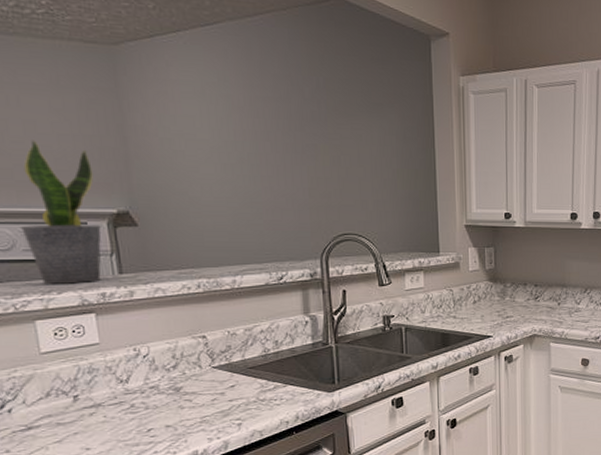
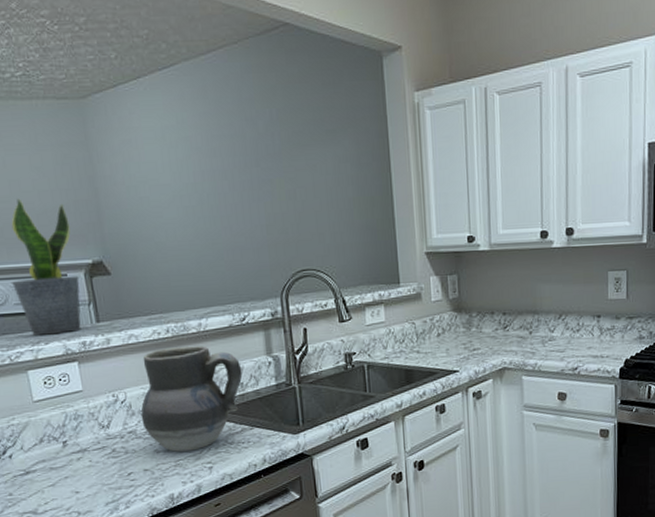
ceramic jug: none [165,303,278,408] -> present [141,346,243,452]

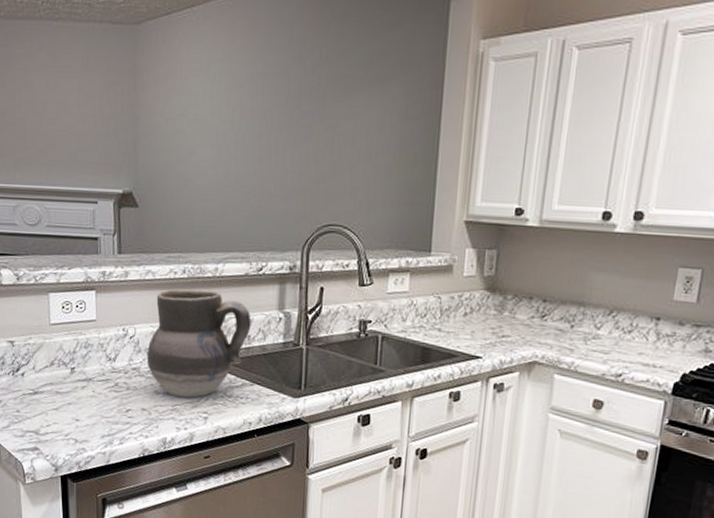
potted plant: present [11,198,81,336] -> none [46,121,108,261]

